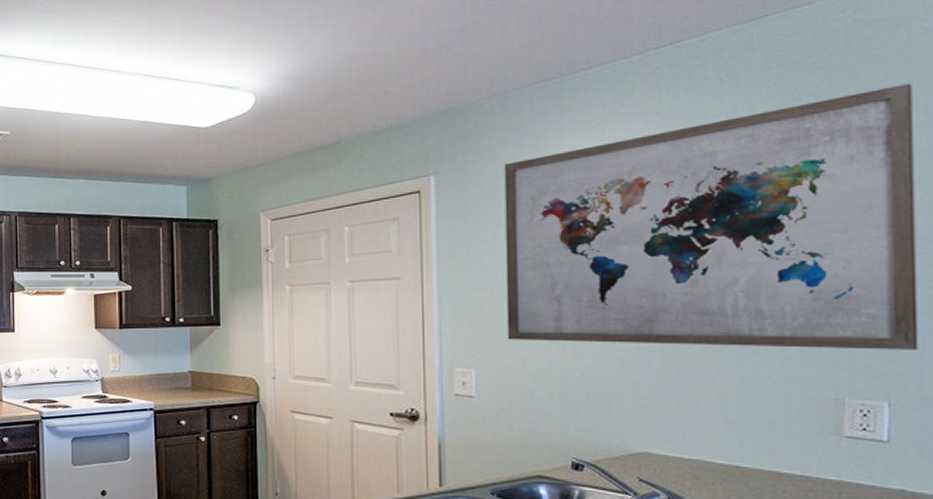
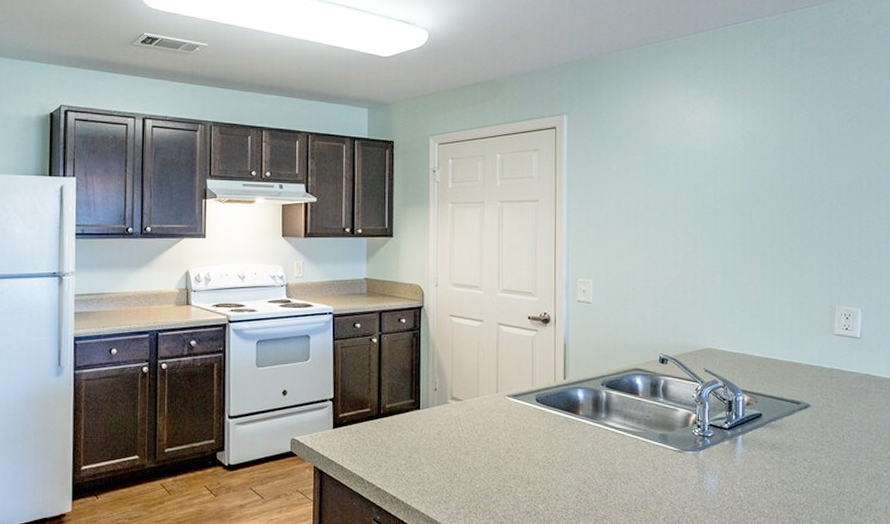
wall art: present [504,83,919,350] -> none [616,71,879,269]

